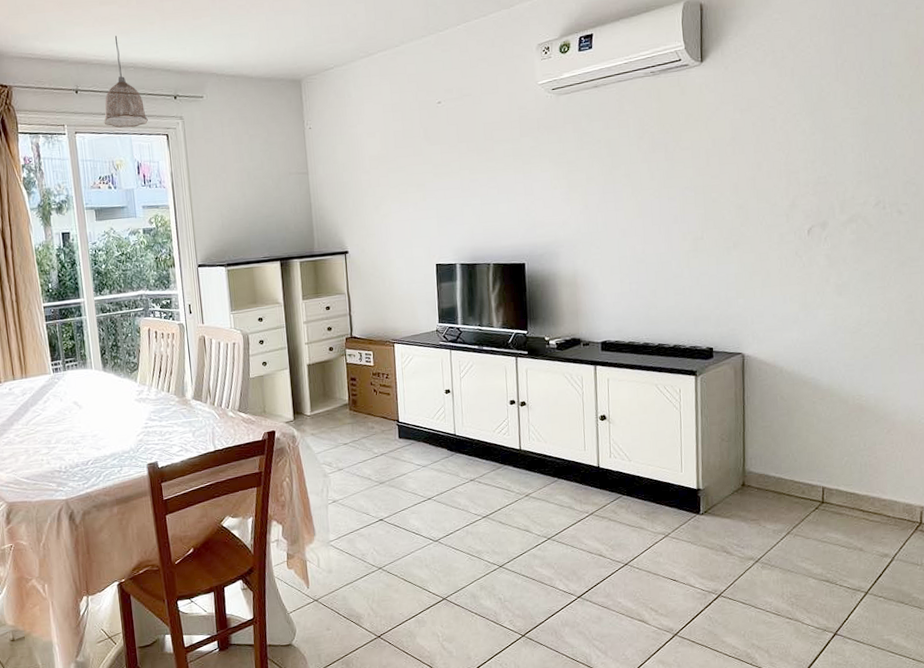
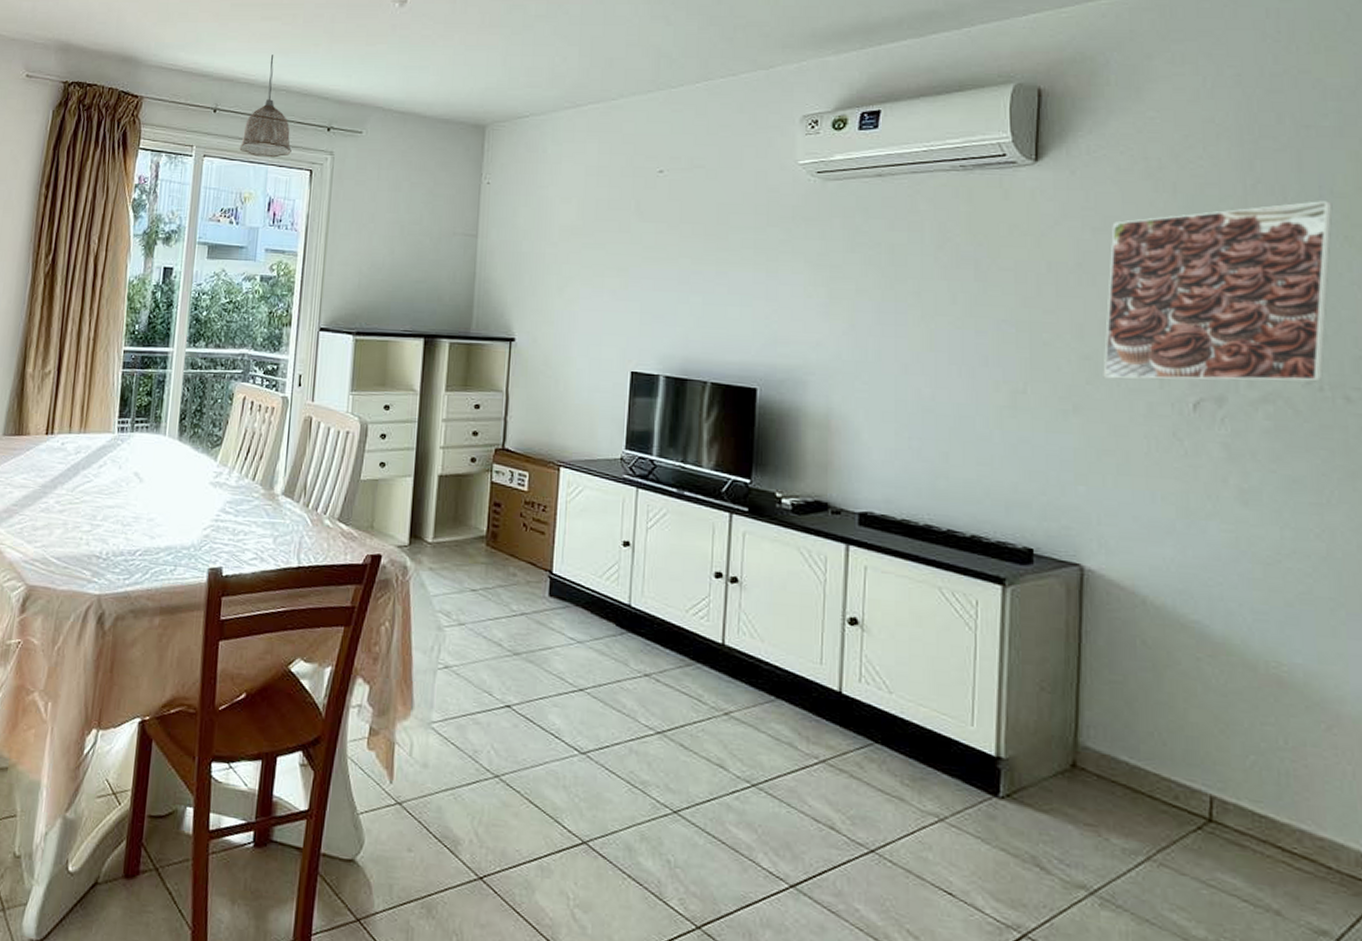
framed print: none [751,70,891,221] -> present [1103,201,1333,382]

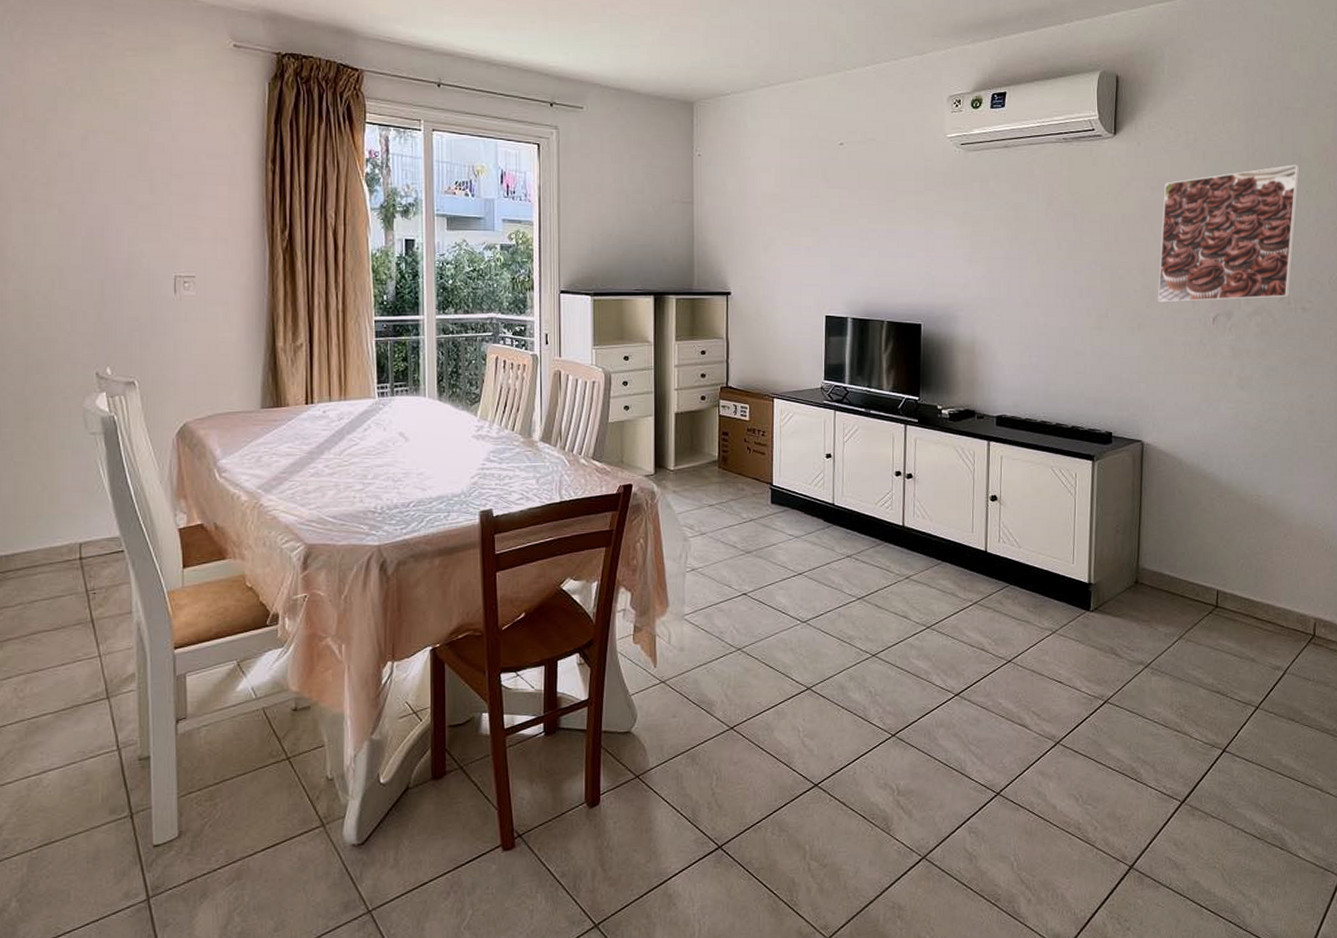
pendant lamp: present [239,55,292,158] -> none [467,30,518,132]

